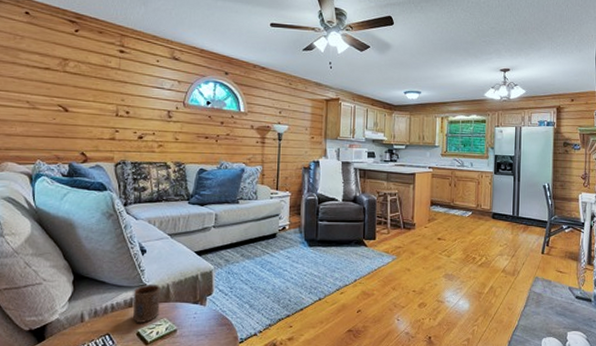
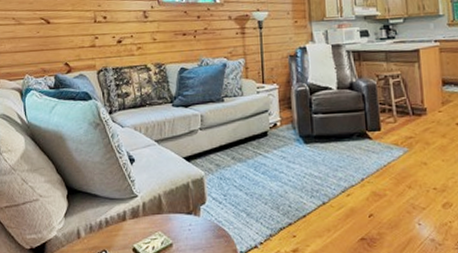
cup: present [133,284,161,323] -> none [125,194,154,238]

